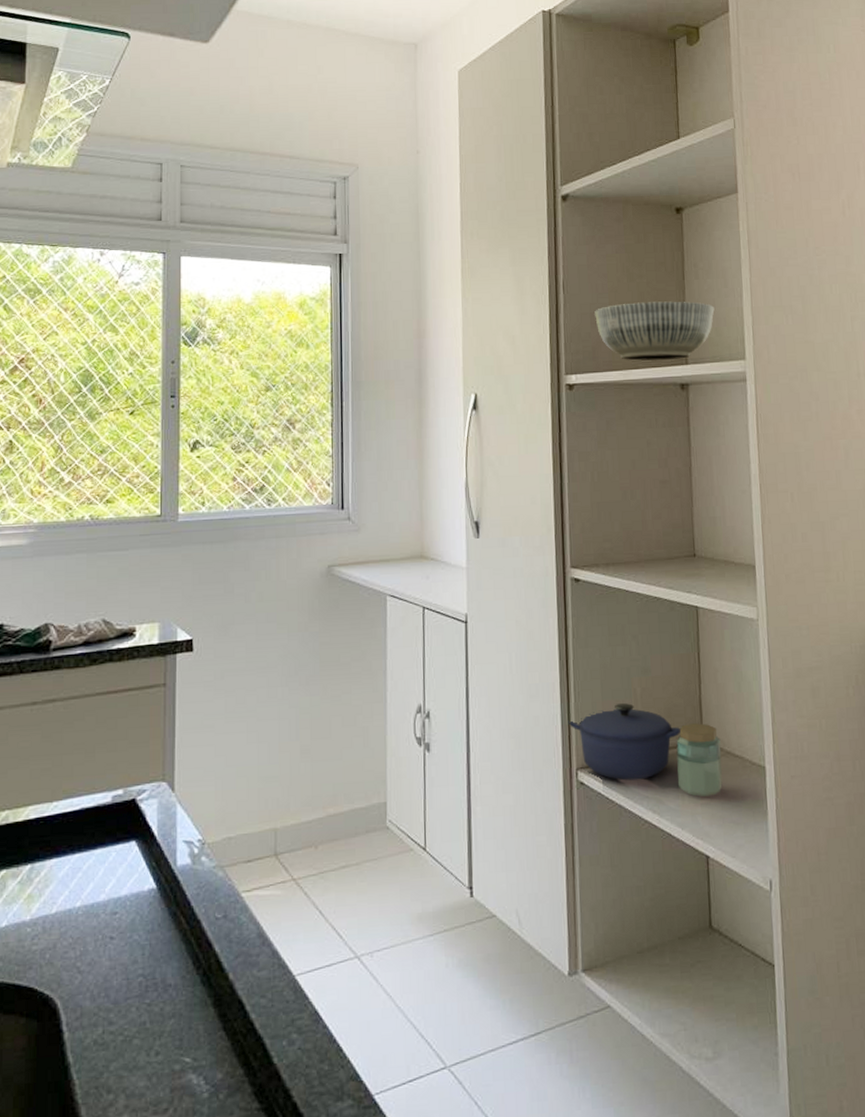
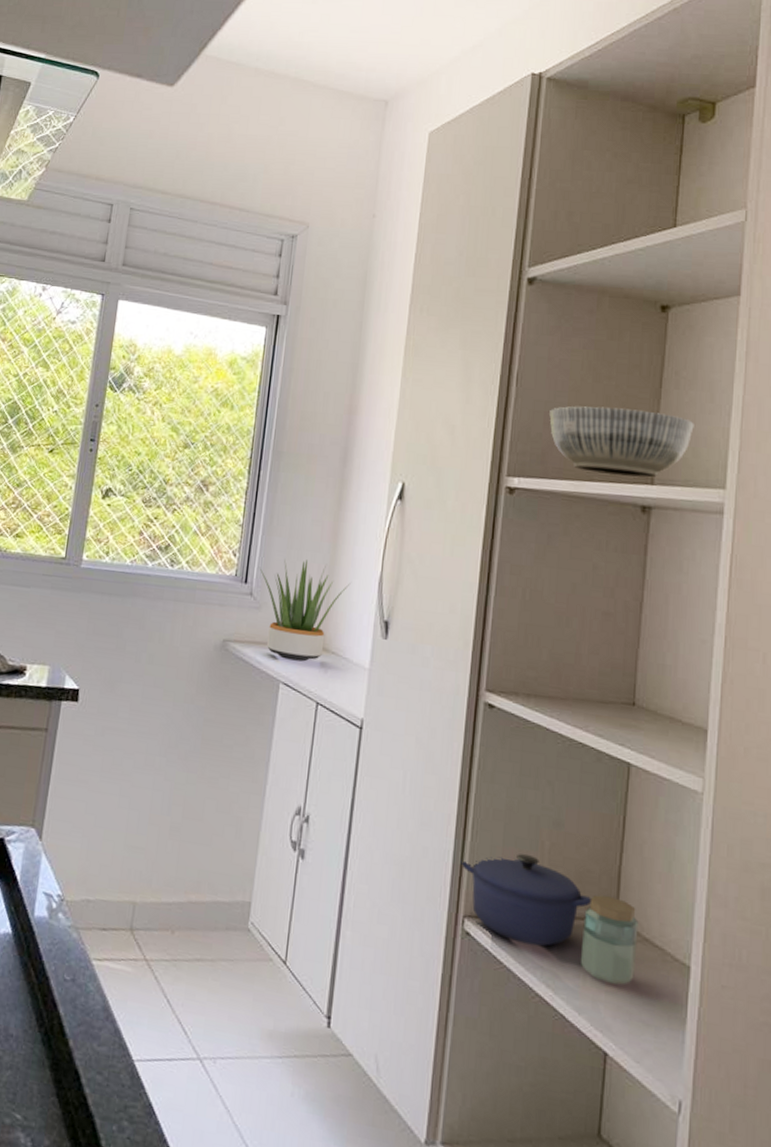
potted plant: none [353,478,440,573] -> present [259,558,351,662]

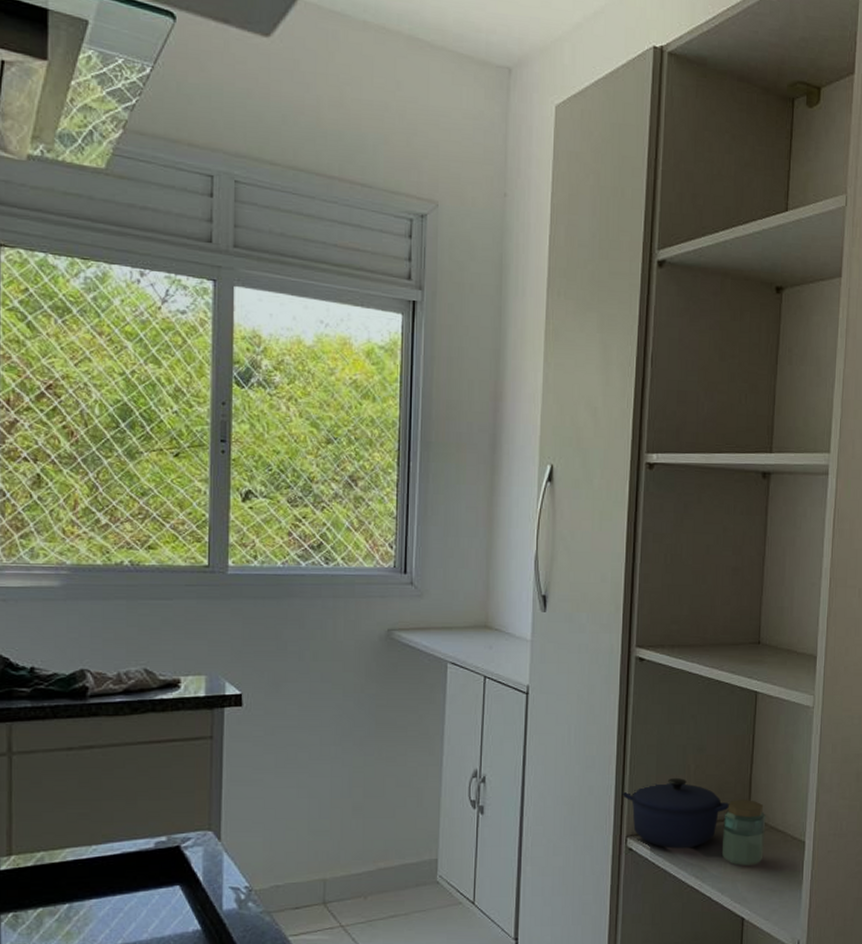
potted plant: present [259,558,351,662] -> none [417,545,508,641]
bowl: present [549,406,694,478] -> none [682,384,805,447]

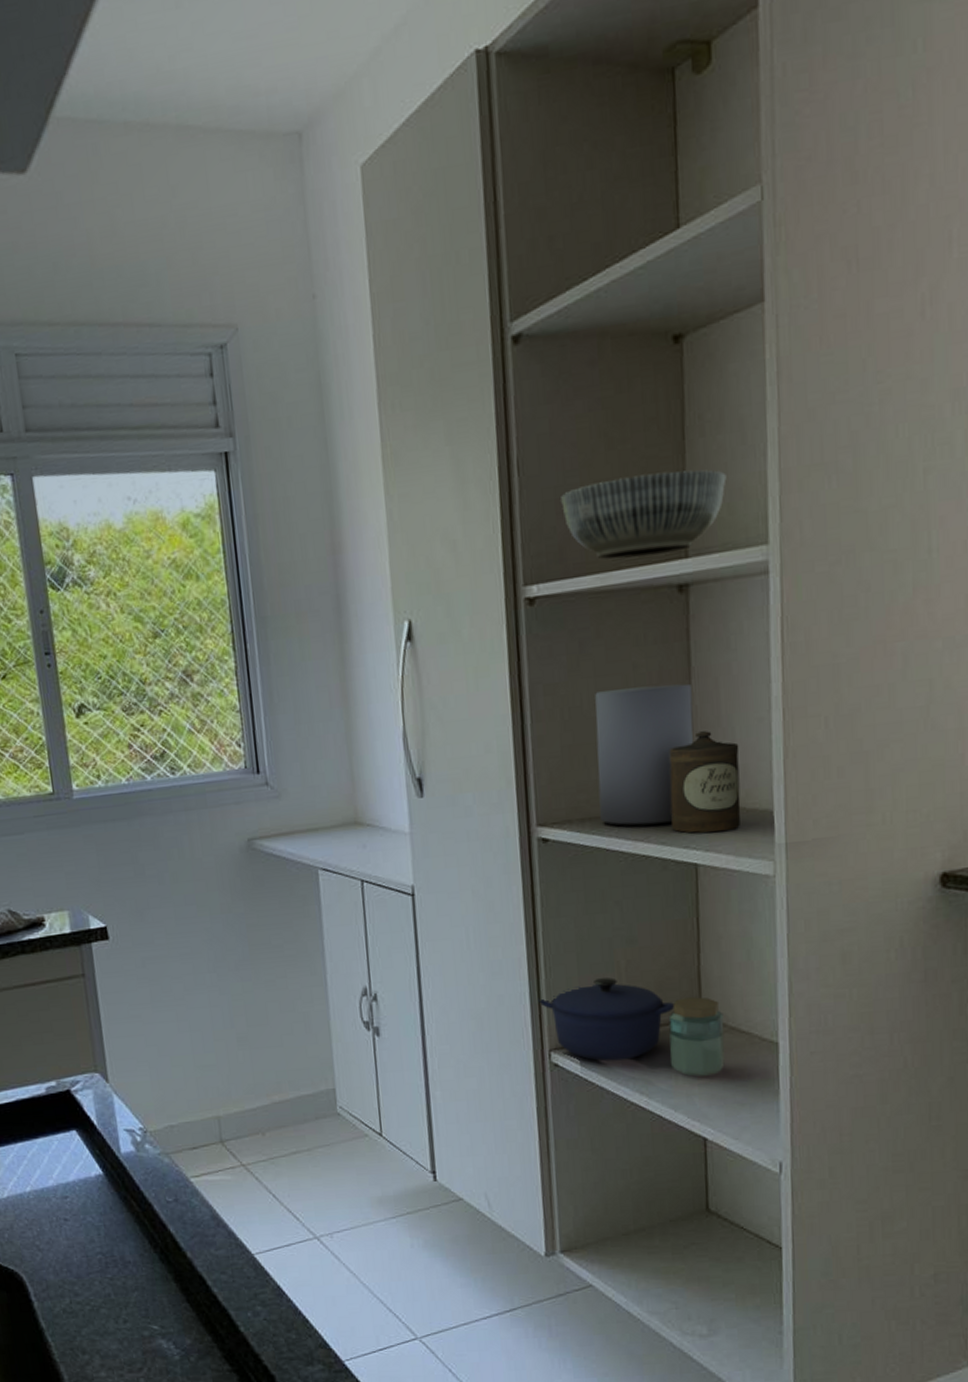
bowl: none [682,384,805,447] -> present [561,469,727,559]
canister: none [687,545,765,658] -> present [595,683,694,827]
canister: none [741,587,796,667] -> present [669,731,741,833]

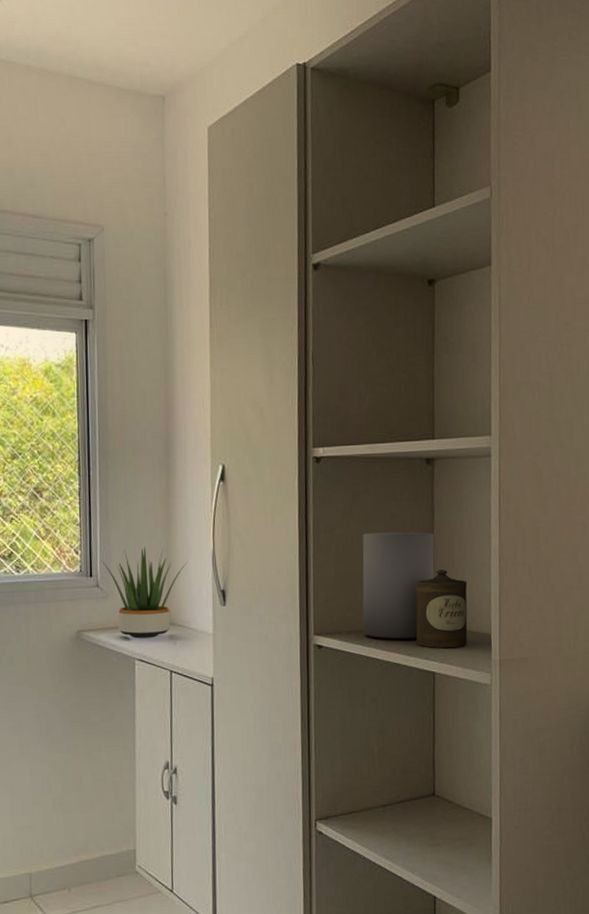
potted plant: none [269,732,373,844] -> present [101,547,187,639]
cooking pot: present [538,977,674,1062] -> none [308,760,414,831]
bowl: present [561,469,727,559] -> none [343,375,463,436]
peanut butter: present [668,997,725,1077] -> none [409,779,452,845]

